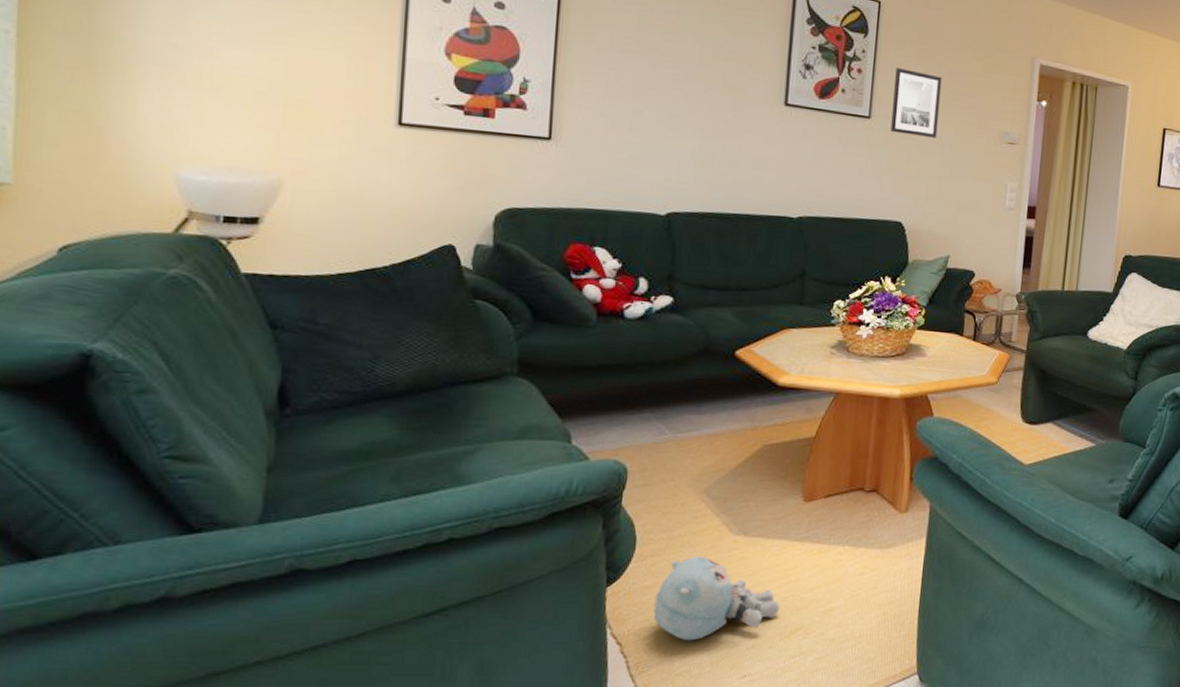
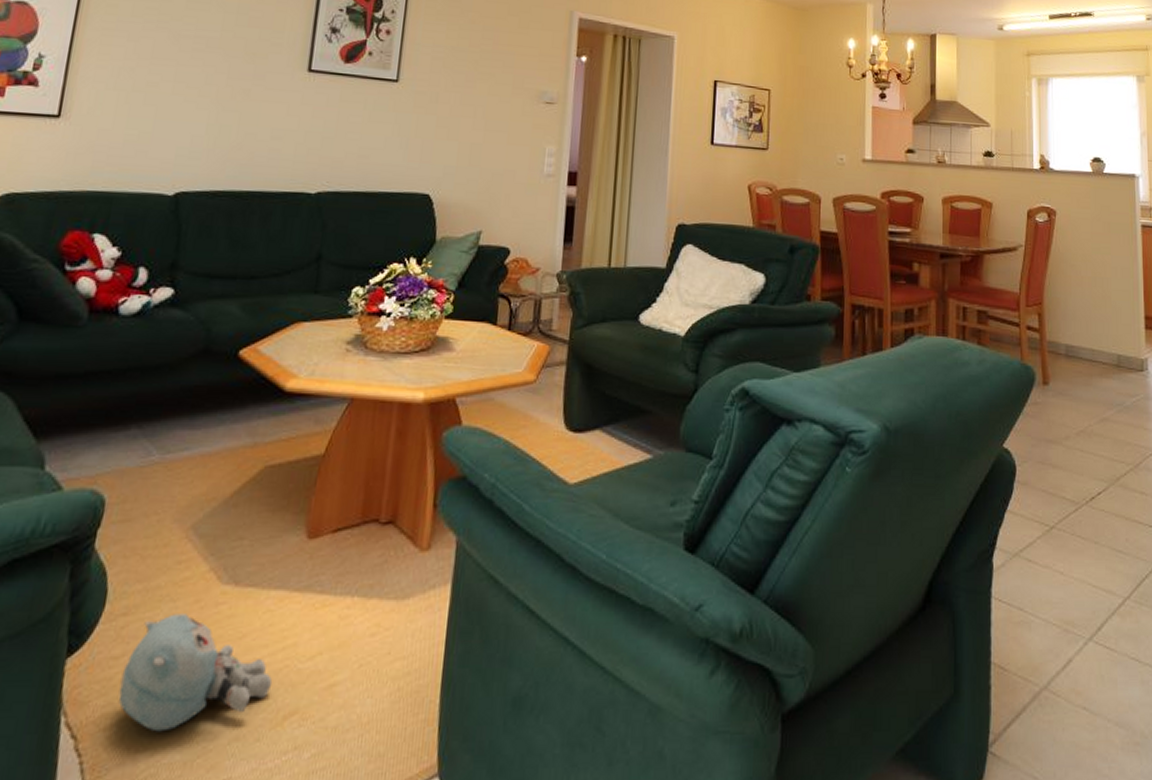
wall art: present [890,68,943,138] -> none [419,27,476,100]

